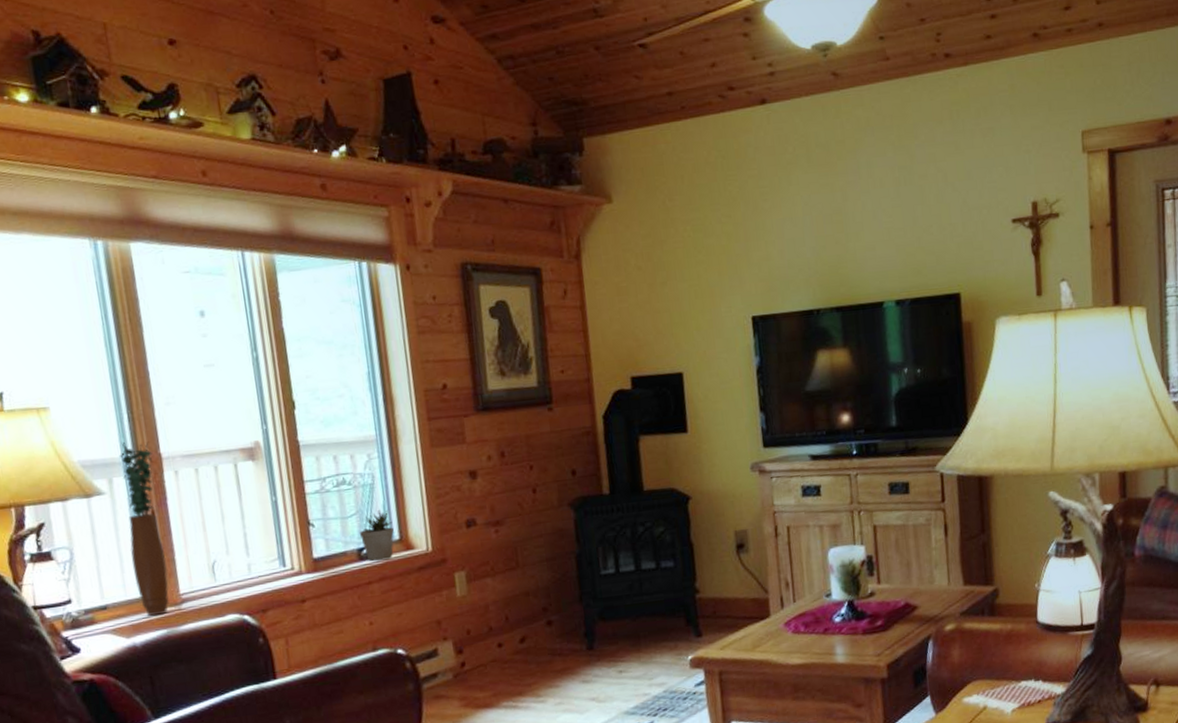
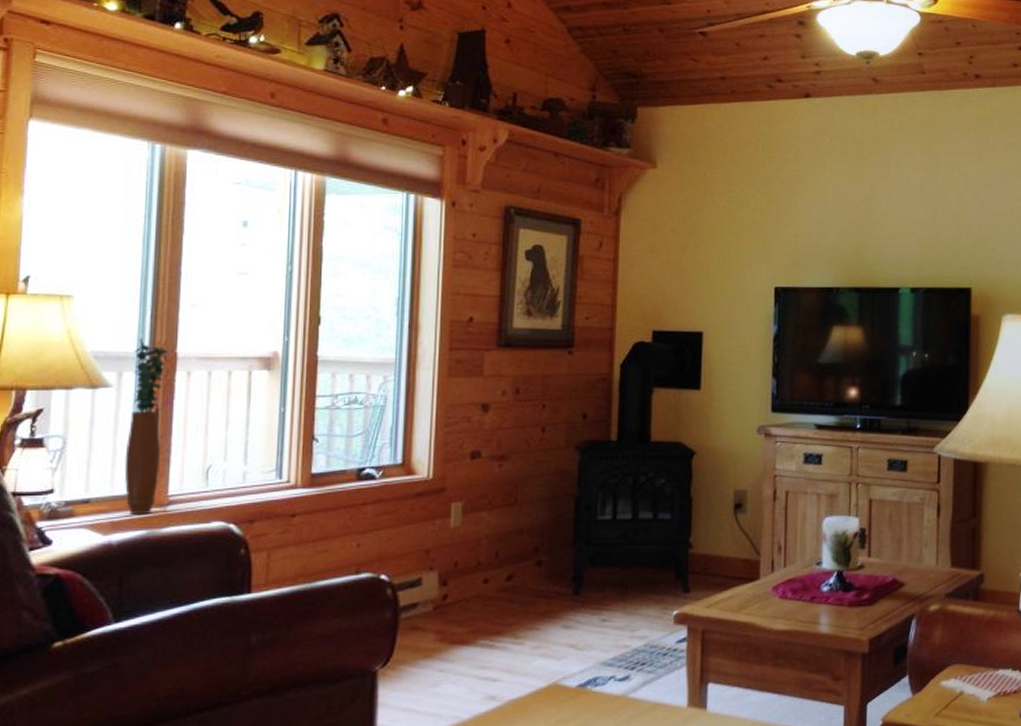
potted plant: present [359,509,394,562] -> none [362,432,397,483]

